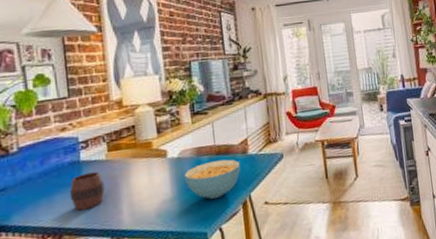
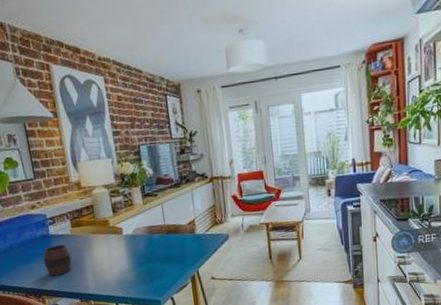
cereal bowl: present [184,159,241,199] -> none [138,238,189,272]

